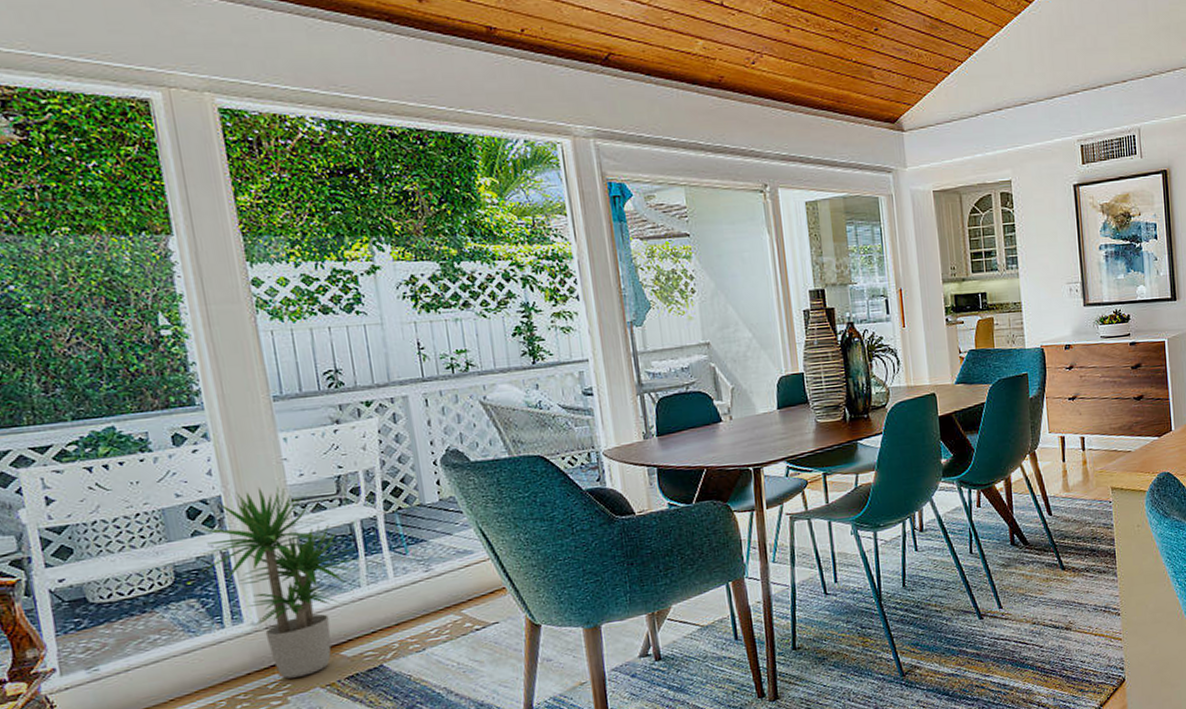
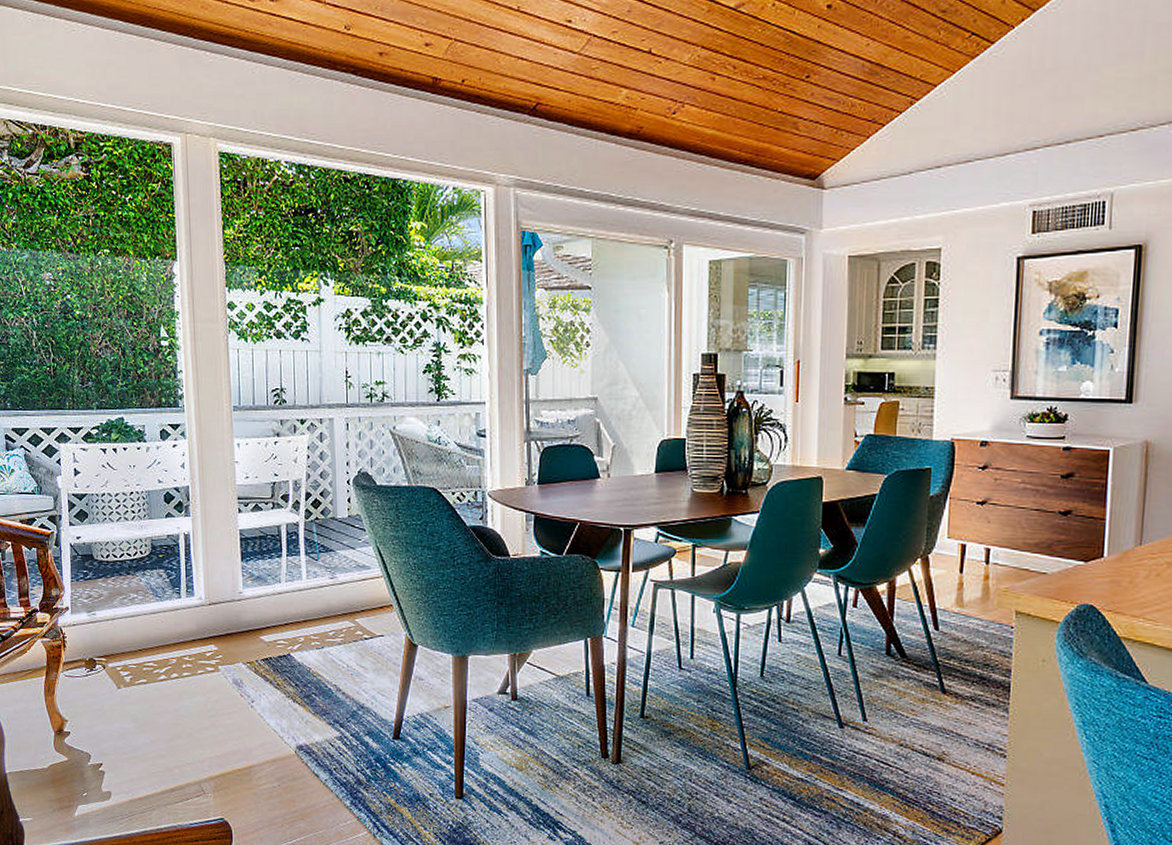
potted plant: present [200,486,360,679] -> none [169,484,282,651]

